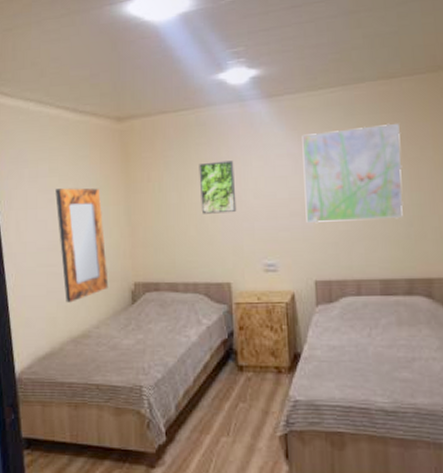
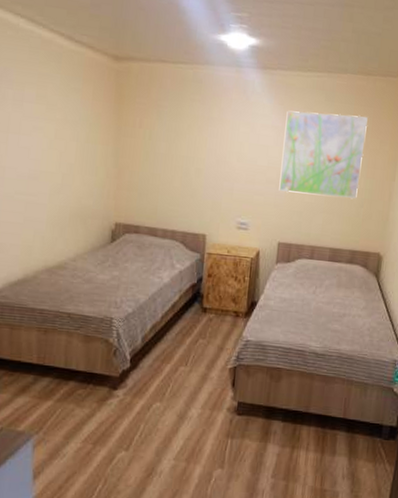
home mirror: present [55,188,109,303] -> none [41,117,90,234]
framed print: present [199,160,237,214] -> none [187,119,224,172]

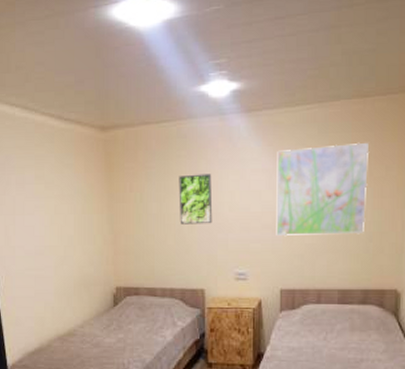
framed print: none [187,119,224,172] -> present [178,174,213,225]

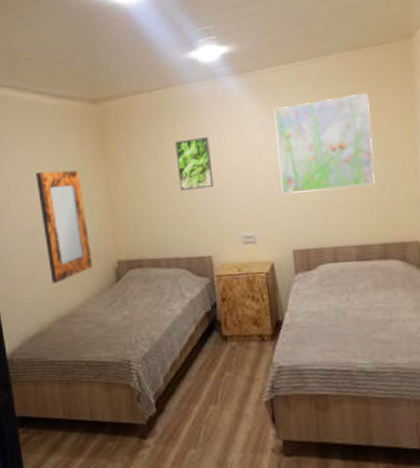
home mirror: none [42,195,92,304] -> present [36,170,93,284]

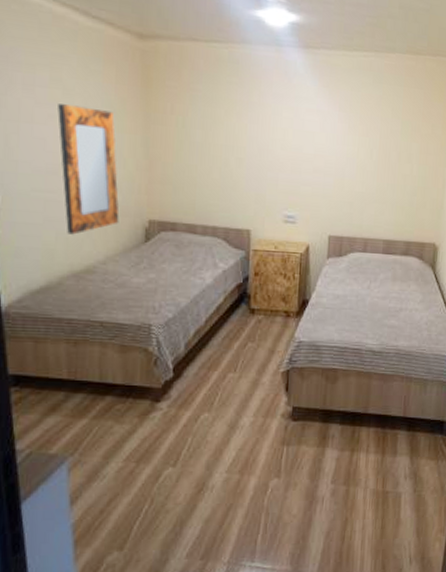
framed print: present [175,137,214,191] -> none [227,104,264,161]
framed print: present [274,93,375,195] -> none [327,93,418,188]

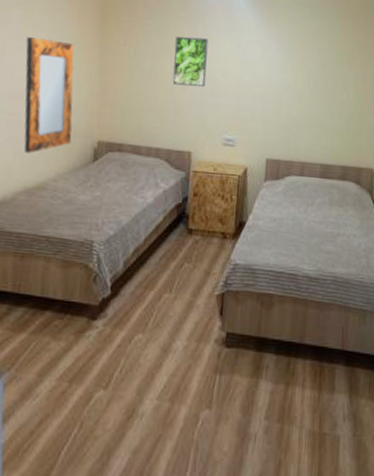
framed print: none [227,104,264,161] -> present [172,36,209,88]

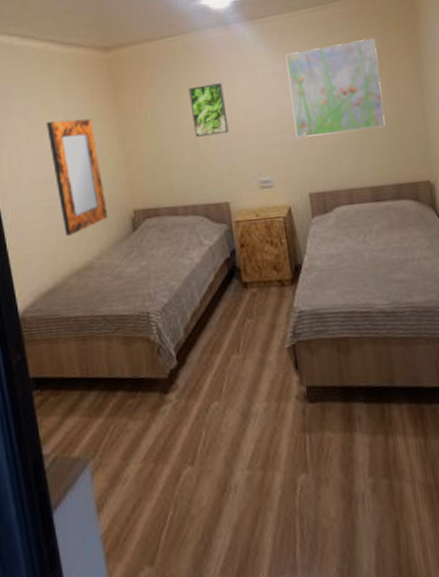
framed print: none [266,26,354,114] -> present [285,38,386,138]

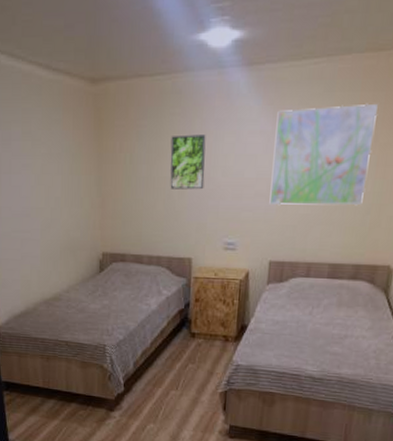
home mirror: present [47,118,108,236] -> none [29,154,79,268]

